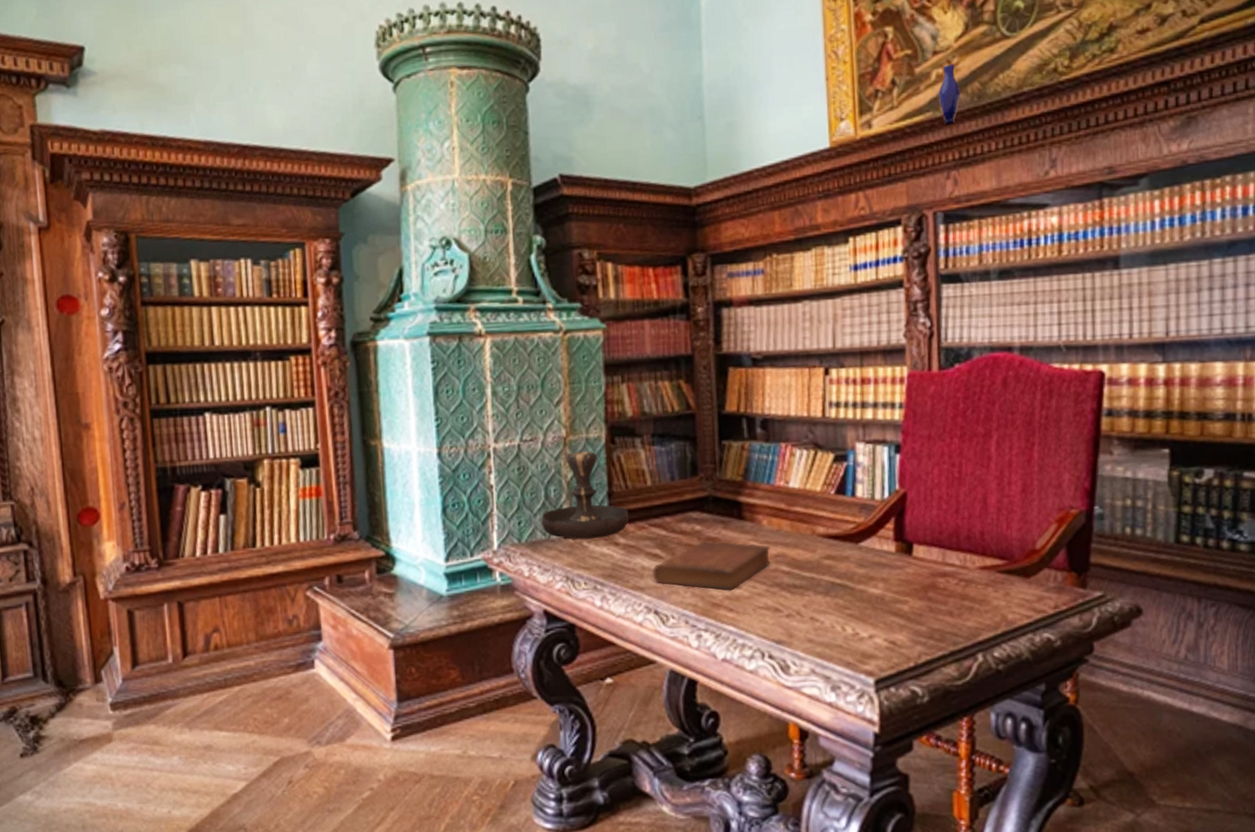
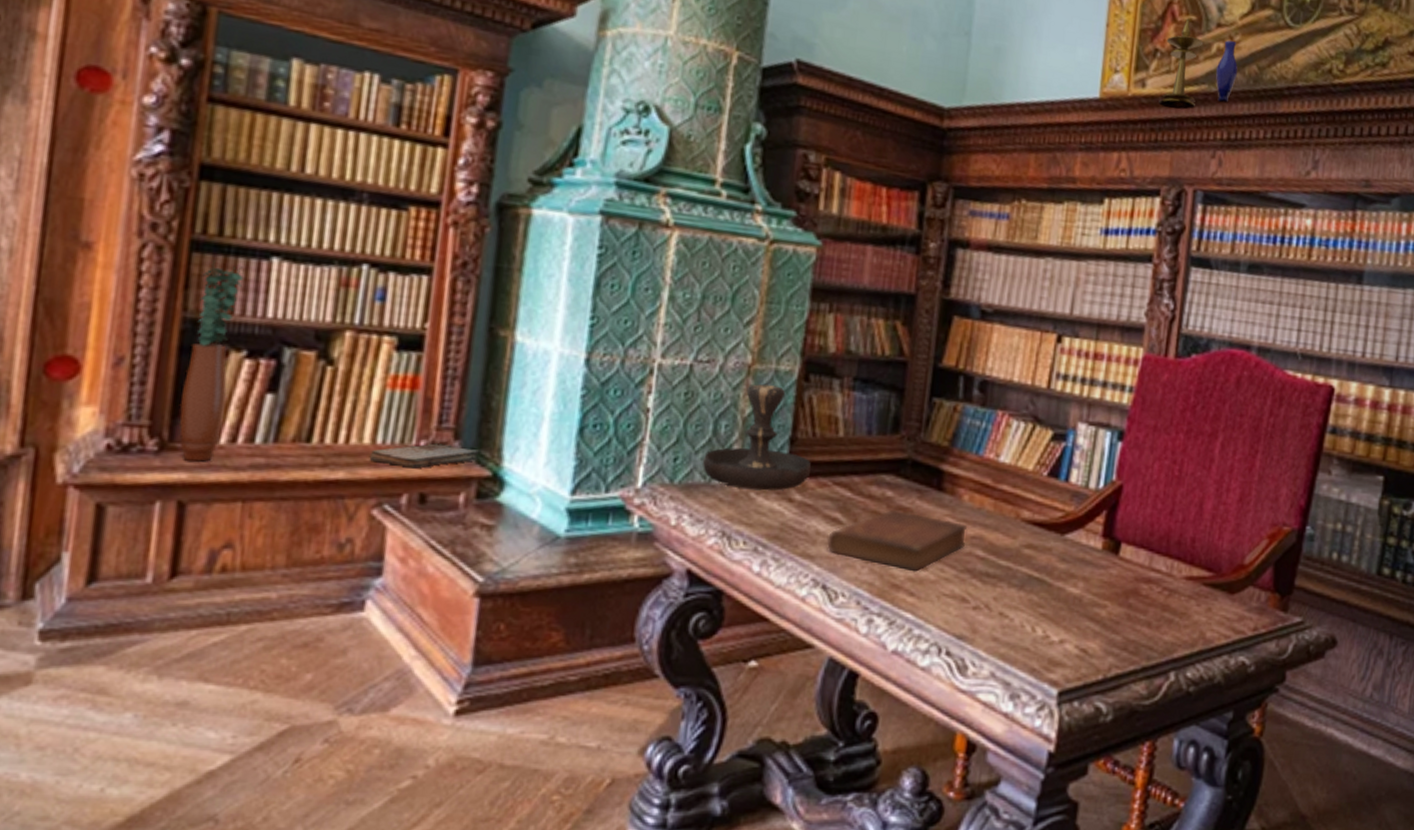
vase: none [163,421,196,572] -> present [179,259,243,462]
book: none [297,535,374,557] -> present [369,443,480,469]
candlestick: none [885,54,923,142] -> present [1158,18,1204,110]

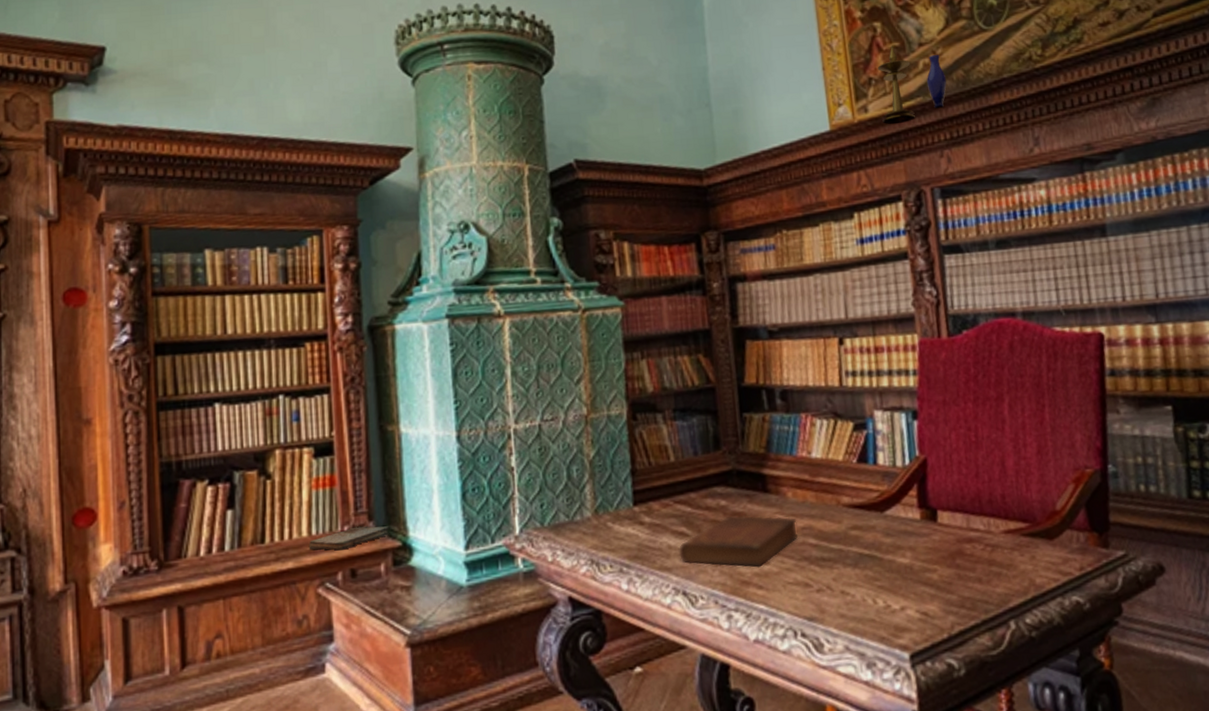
vase: present [179,259,243,462] -> none [168,414,200,574]
oil lamp: present [702,384,812,491] -> none [563,428,654,521]

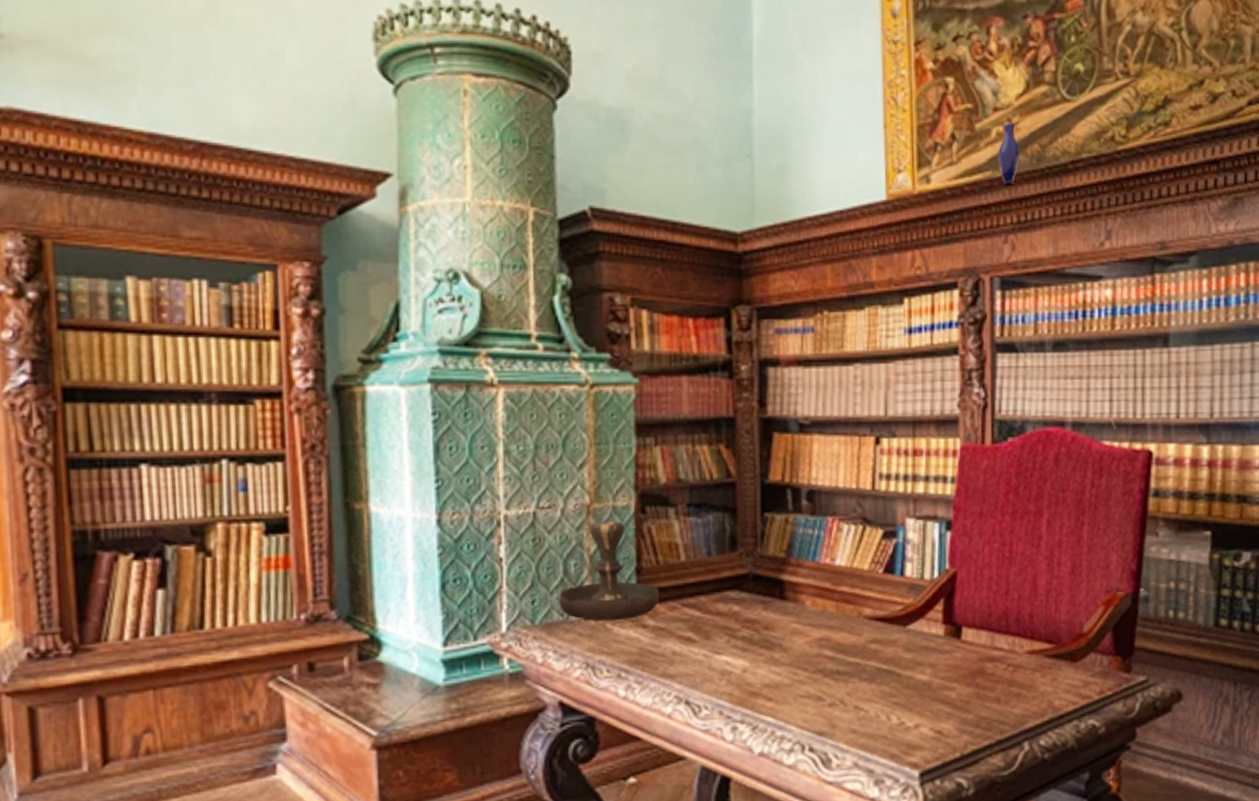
book: present [308,526,390,550] -> none [257,615,355,641]
oil lamp: none [563,428,654,521] -> present [558,521,660,621]
bible: present [678,515,798,569] -> none [683,622,814,680]
candlestick: present [877,46,915,125] -> none [945,107,983,200]

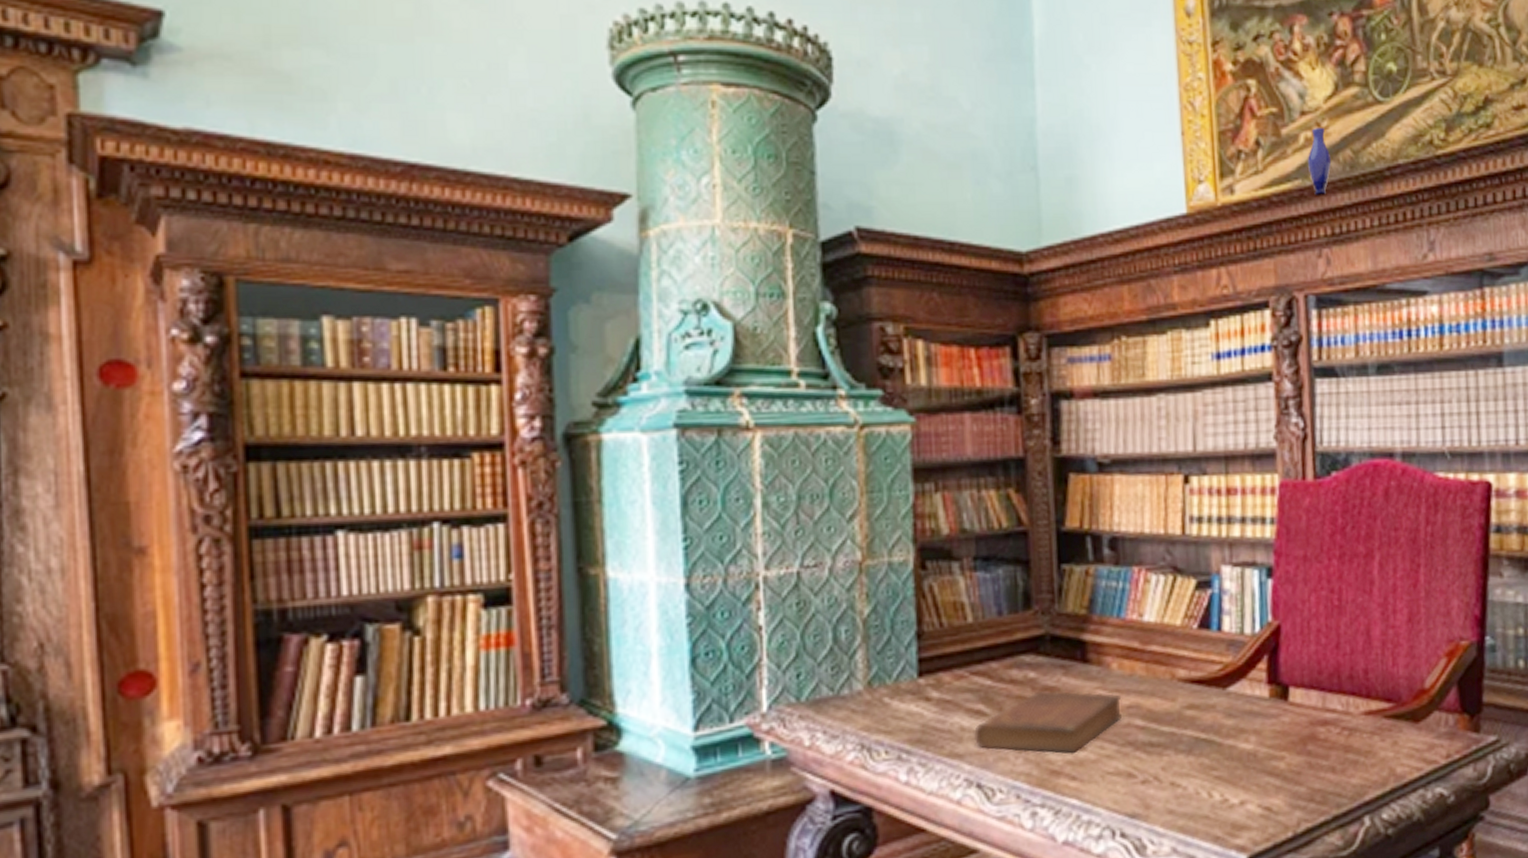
oil lamp: present [558,521,660,621] -> none [827,579,945,695]
bible: none [683,622,814,680] -> present [973,690,1123,756]

